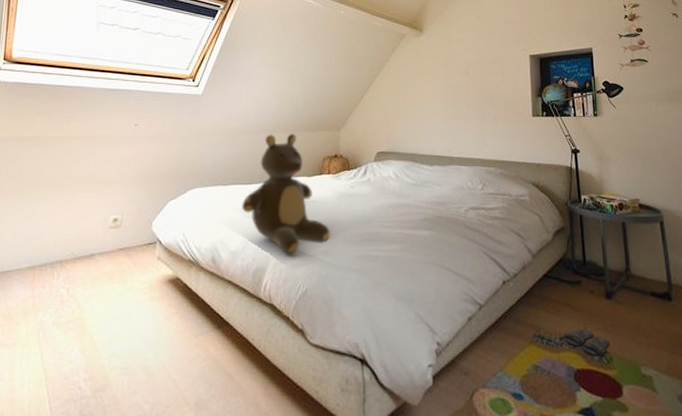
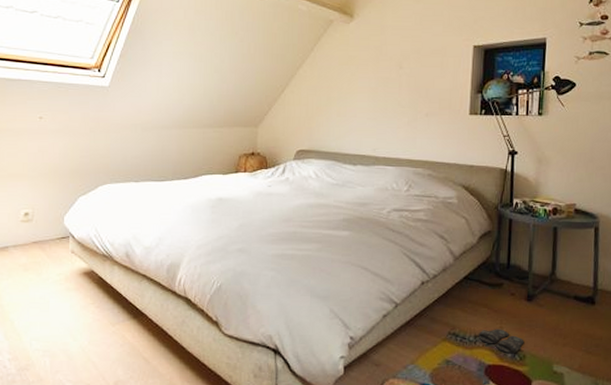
teddy bear: present [242,133,331,255] -> none [155,129,247,252]

